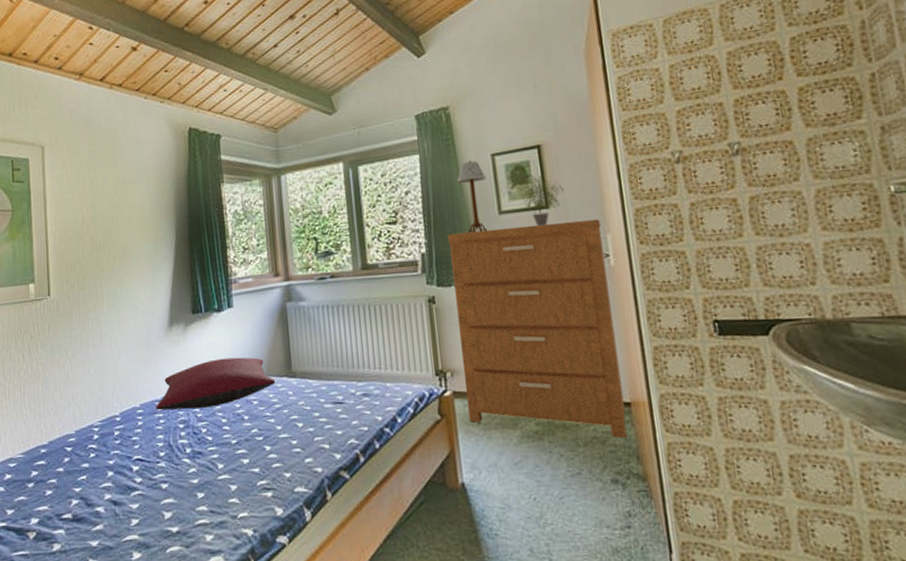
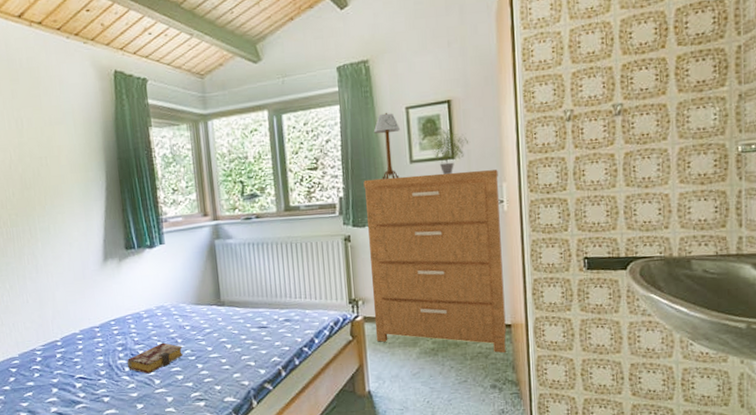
pillow: present [156,357,276,410] -> none [94,288,206,336]
book: none [188,419,250,457] -> present [127,342,184,374]

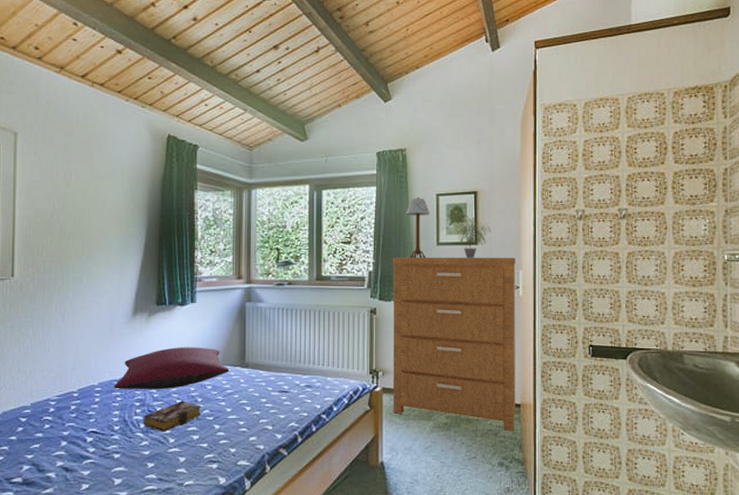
pillow: none [94,288,206,336] -> present [114,347,230,389]

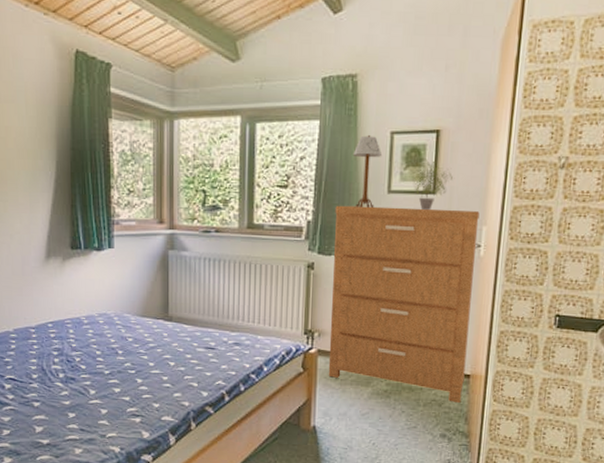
pillow: present [114,347,230,389] -> none [30,295,152,339]
book: present [143,401,202,432] -> none [61,352,123,383]

